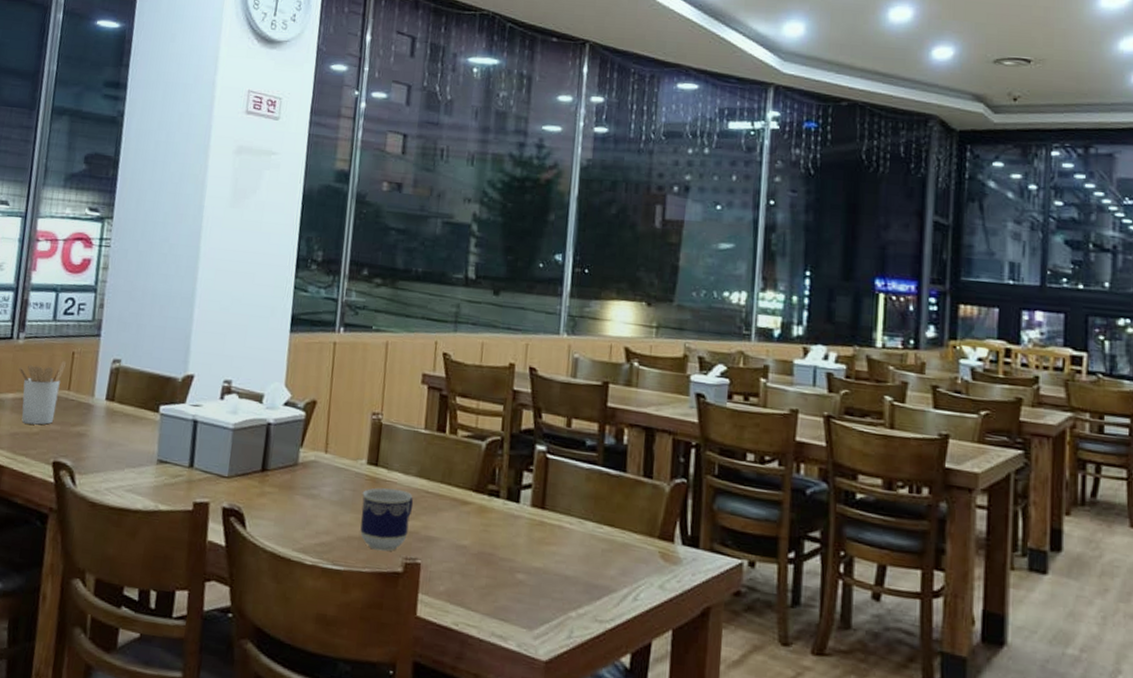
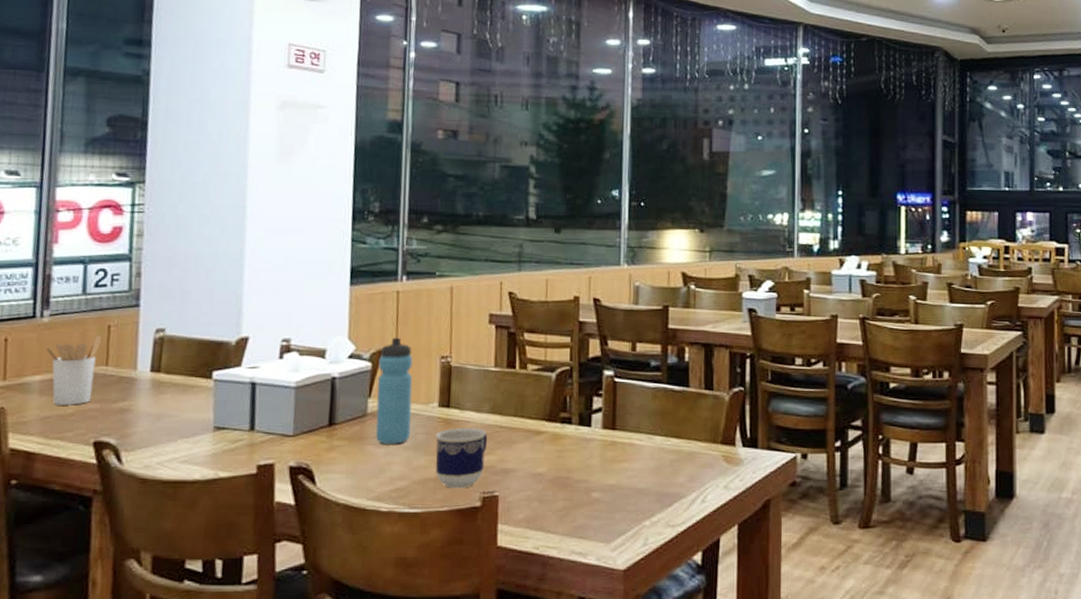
water bottle: none [305,388,345,498] -> present [376,337,413,444]

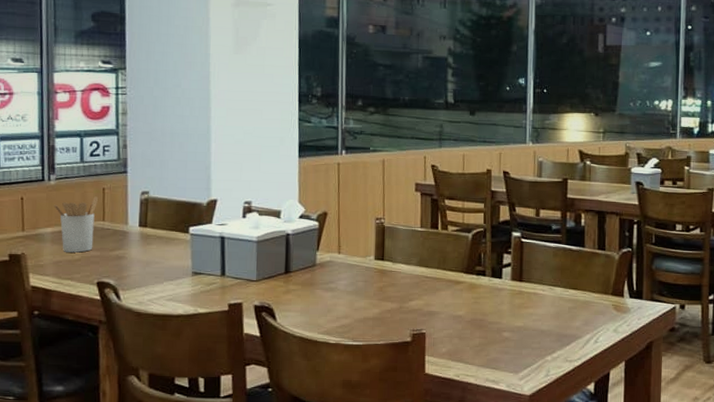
water bottle: present [376,337,413,444] -> none [323,201,353,289]
cup: present [435,427,488,489] -> none [373,276,416,327]

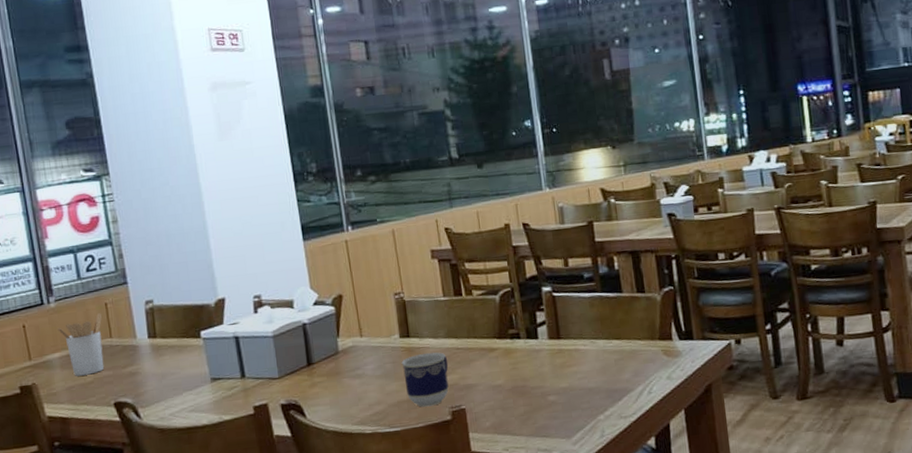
cup: none [373,276,416,327] -> present [401,352,449,407]

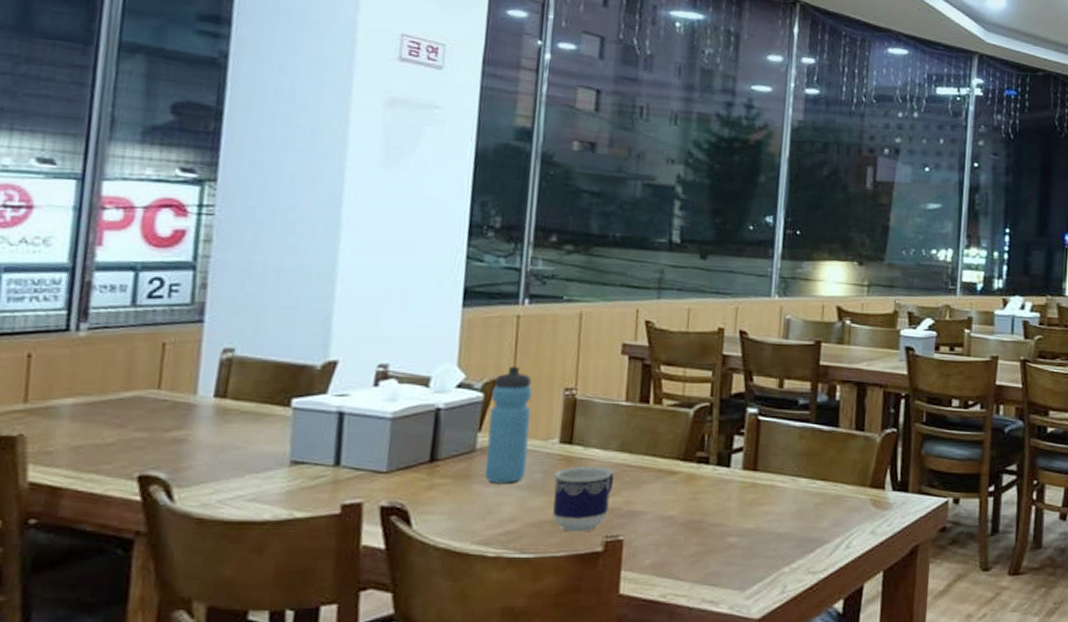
utensil holder: present [56,313,104,376] -> none [79,354,155,434]
water bottle: none [340,281,380,376] -> present [485,365,533,483]

